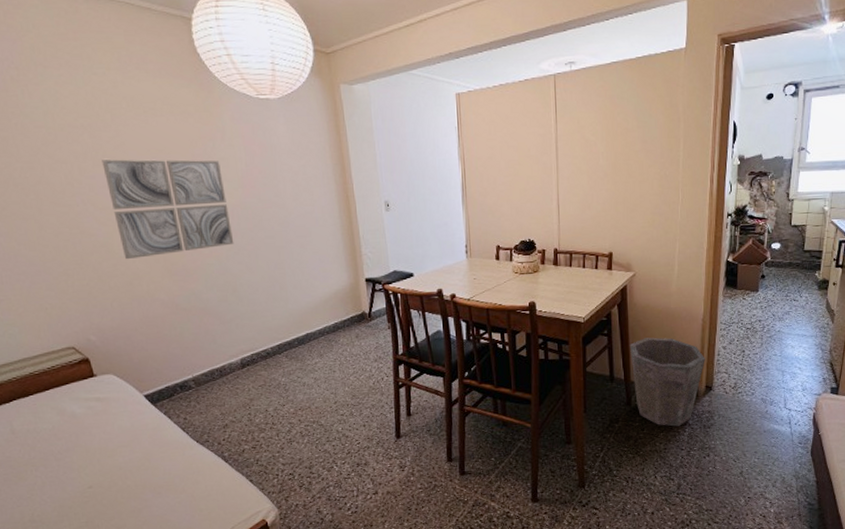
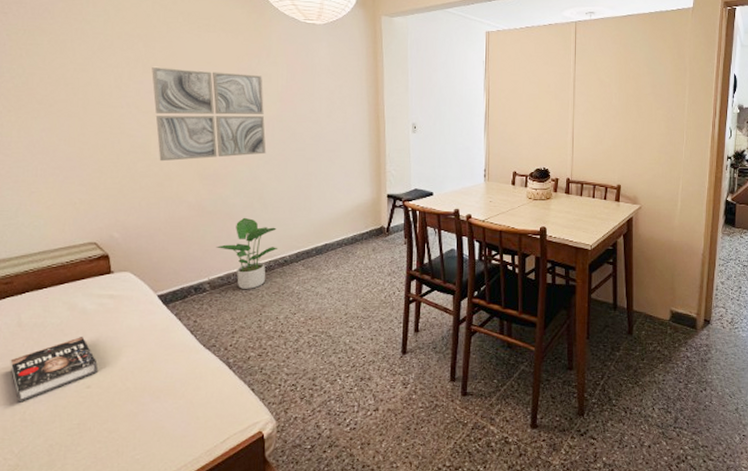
book: none [10,440,97,505] -> present [10,337,99,403]
potted plant: none [195,311,258,384] -> present [216,217,277,289]
waste bin: present [629,337,705,427] -> none [633,269,704,358]

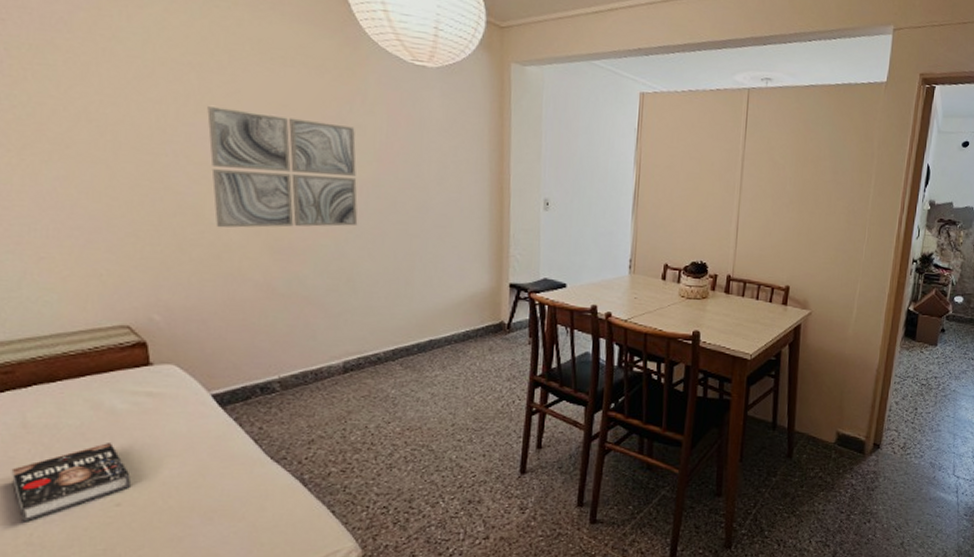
potted plant: present [216,217,277,289] -> none [289,303,369,391]

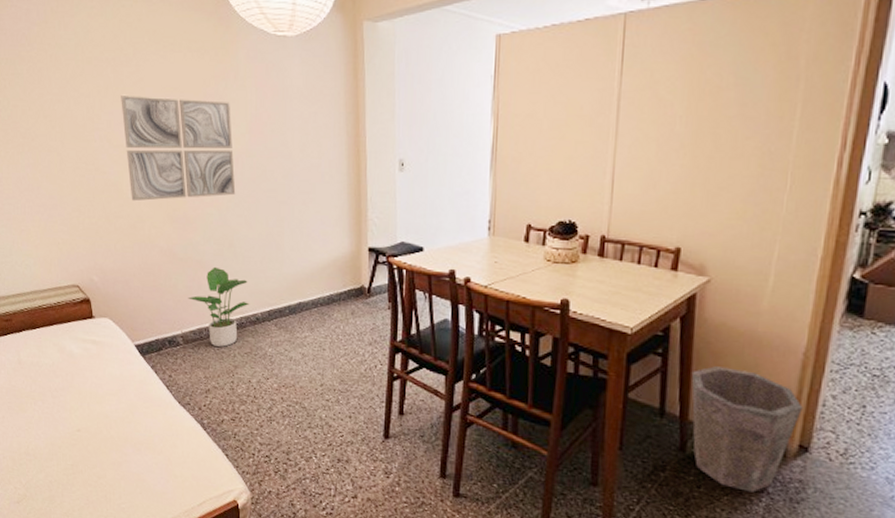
book: present [11,443,132,522] -> none [14,380,86,437]
potted plant: none [289,303,369,391] -> present [188,266,249,347]
waste bin: none [797,384,876,486] -> present [691,366,803,493]

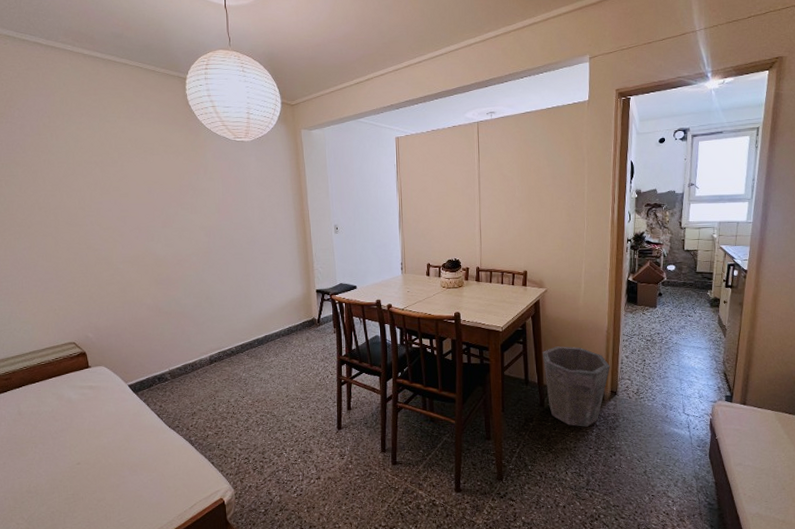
wall art: present [121,94,236,202] -> none [108,188,210,271]
potted plant: present [188,266,249,347] -> none [173,315,225,377]

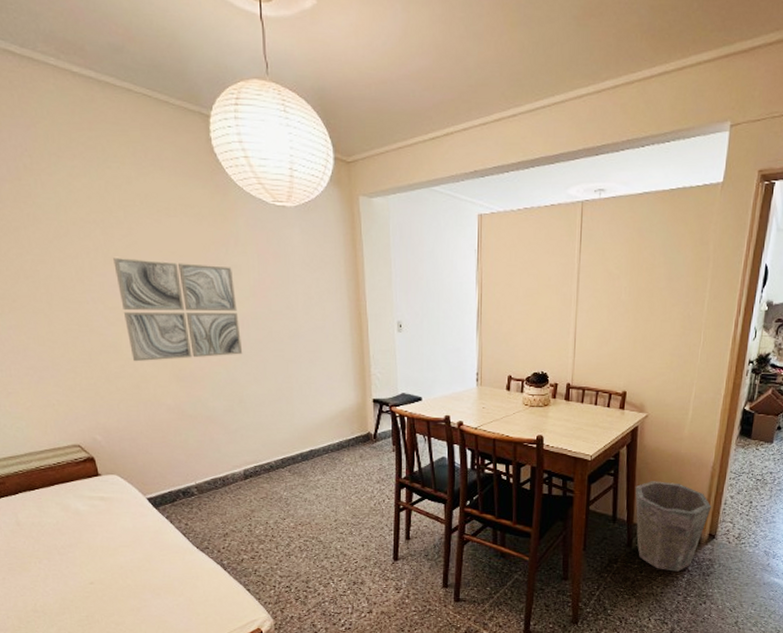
wall art: none [108,188,210,271] -> present [113,257,243,362]

